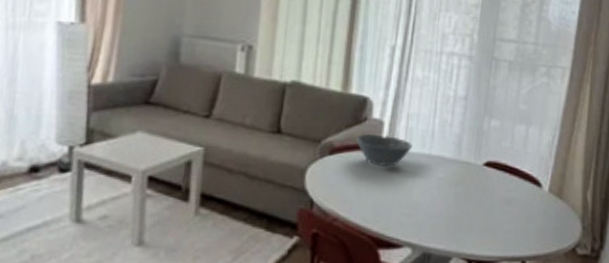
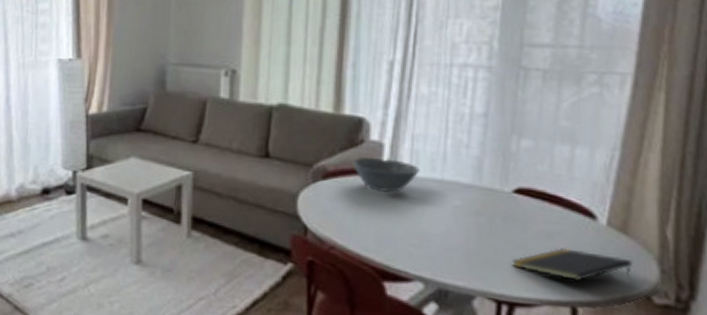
notepad: none [480,212,565,239] -> present [512,248,634,281]

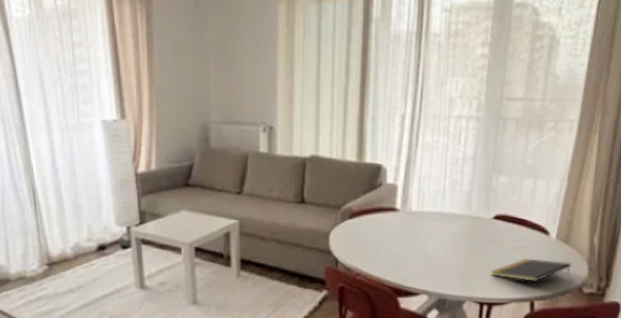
bowl: present [352,157,420,193] -> none [373,198,425,225]

